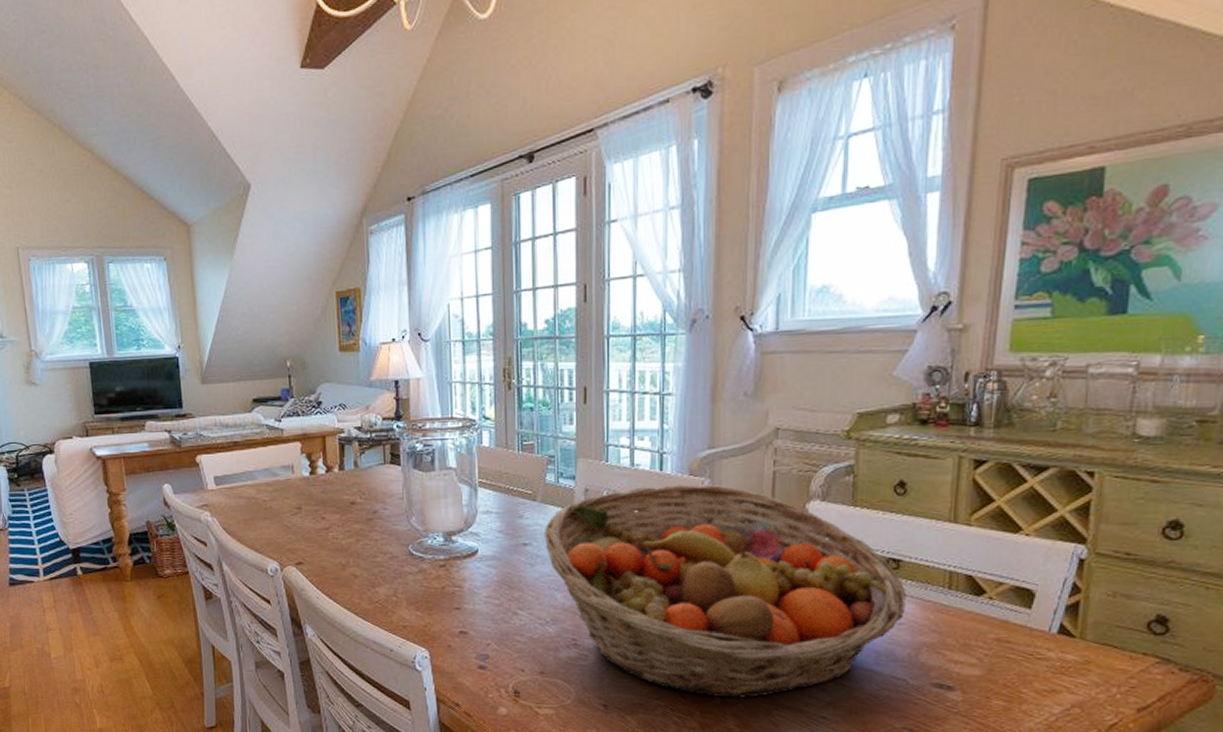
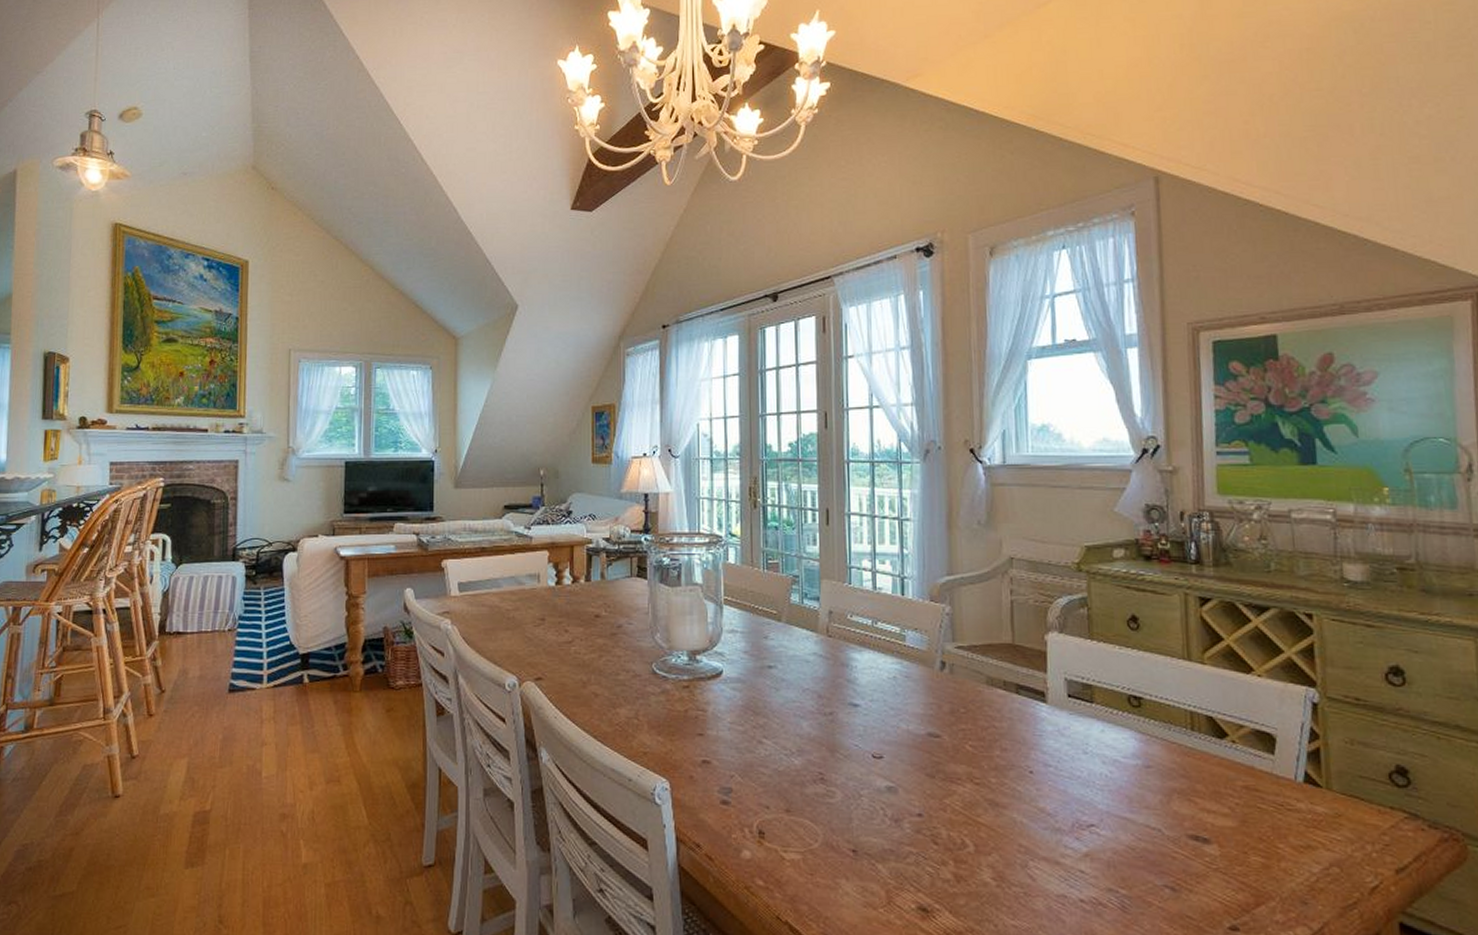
fruit basket: present [543,484,908,698] -> none [788,610,1152,846]

